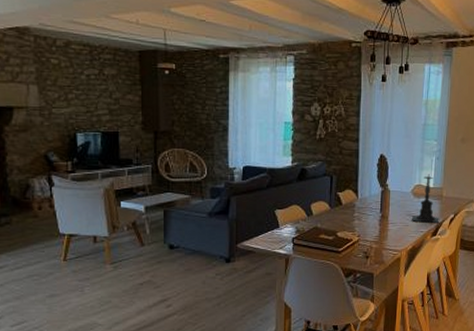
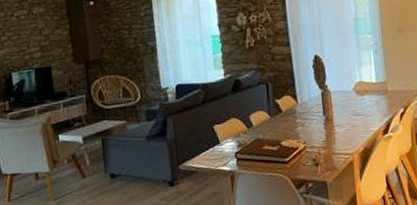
candle holder: present [411,174,439,223] -> none [358,69,389,121]

